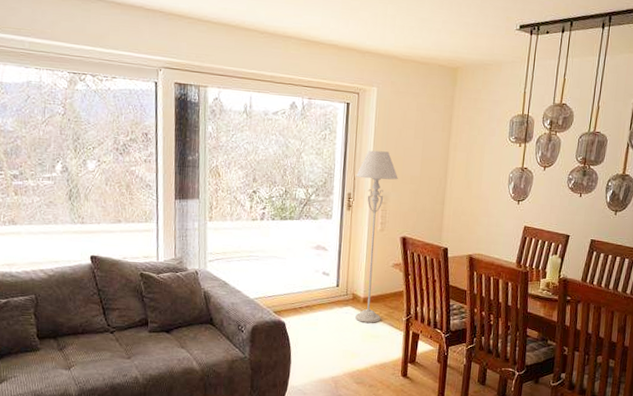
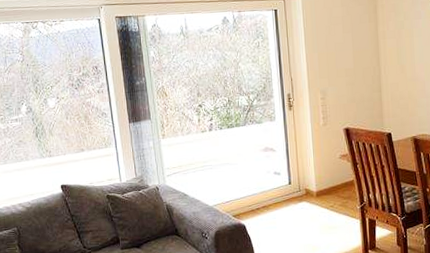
floor lamp: present [355,150,398,323] -> none [293,49,336,216]

